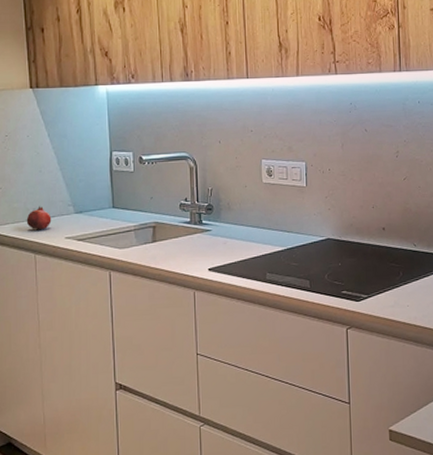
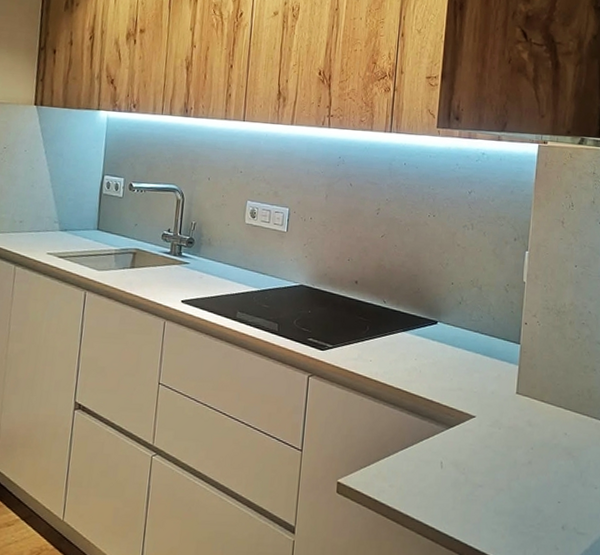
fruit: present [26,205,52,231] -> none [11,219,37,243]

